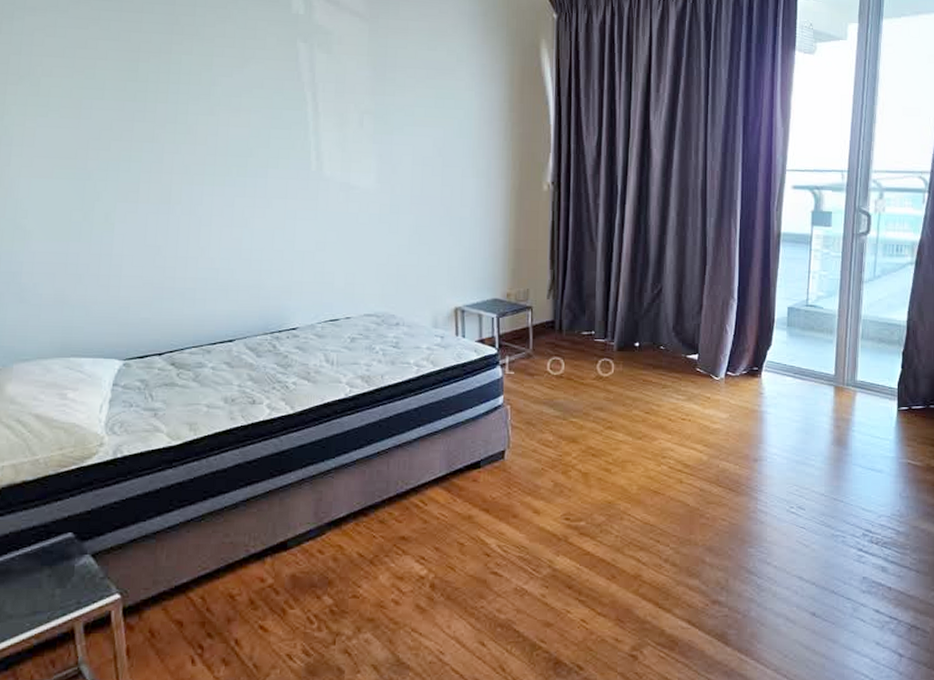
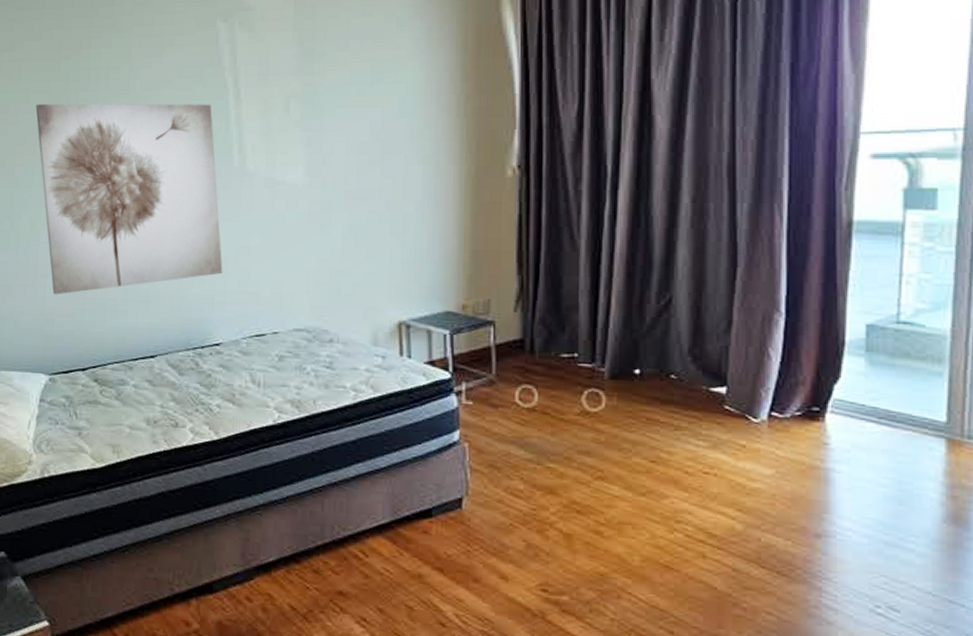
wall art: none [111,102,300,285] -> present [35,103,223,295]

